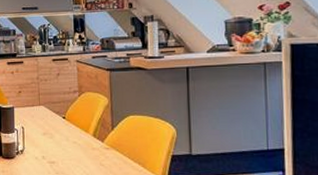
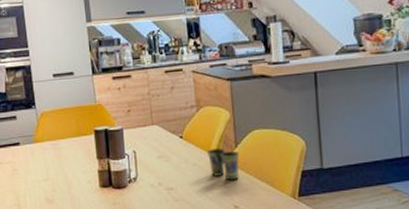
cup: none [86,130,116,159] -> present [206,148,240,181]

